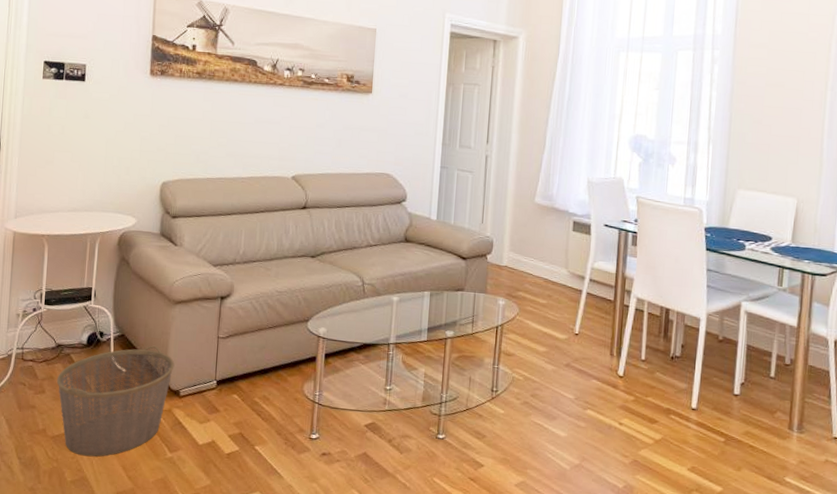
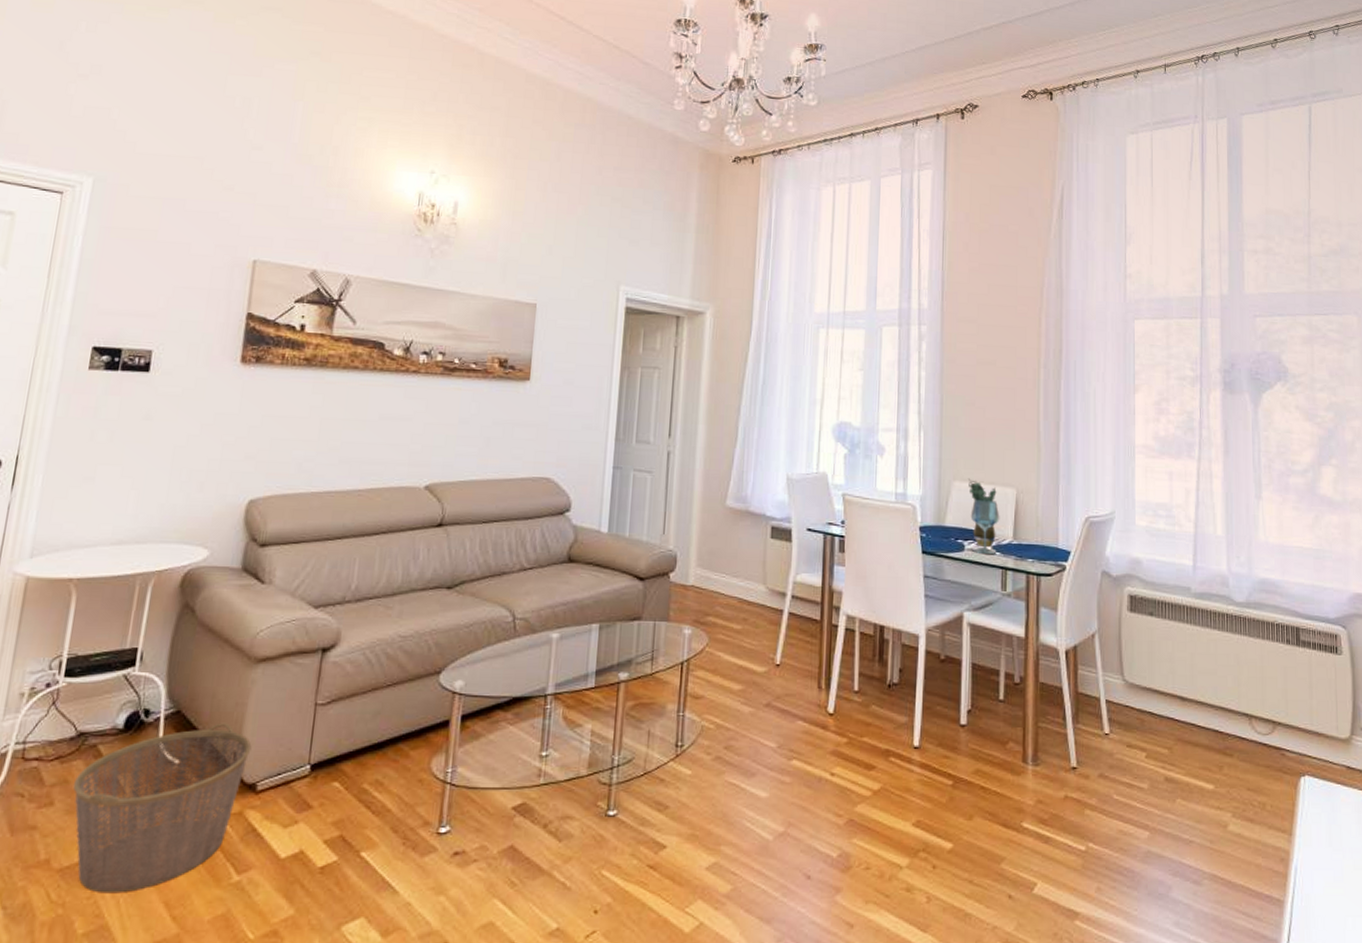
vase: none [752,187,778,249] -> present [968,478,997,548]
wine glass: none [752,206,780,255] -> present [970,499,1000,555]

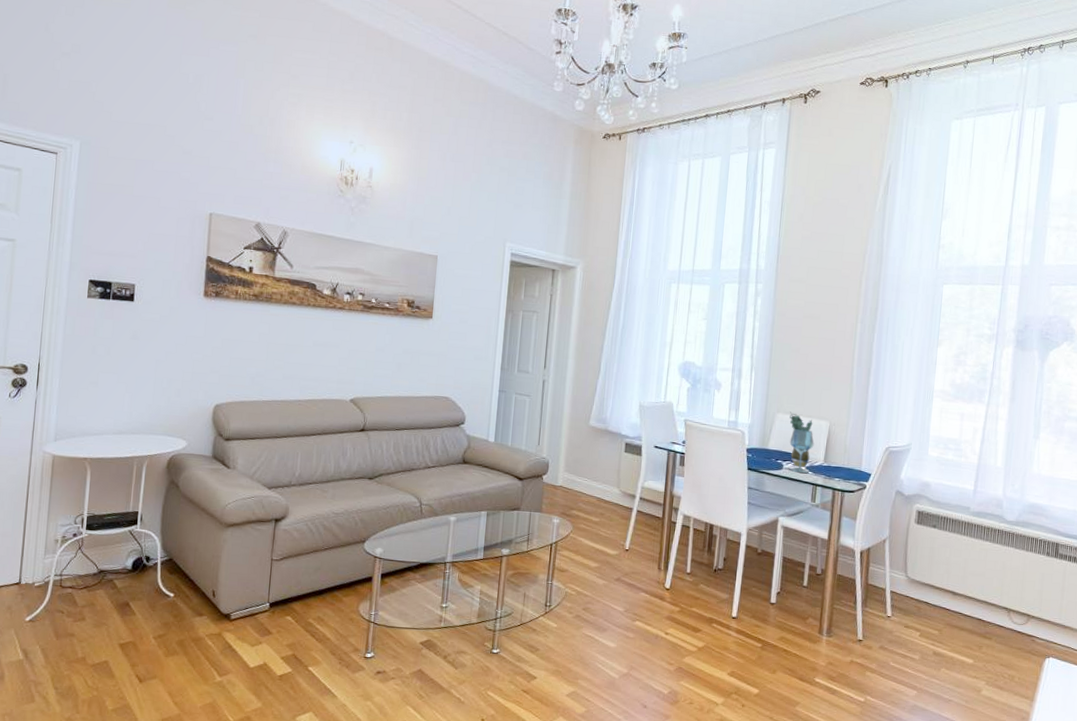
basket: present [72,723,252,894] -> none [98,569,226,684]

